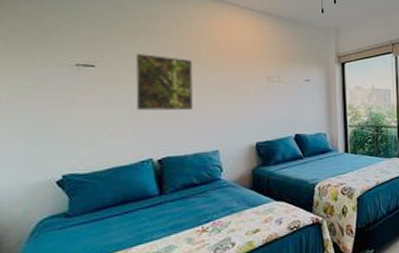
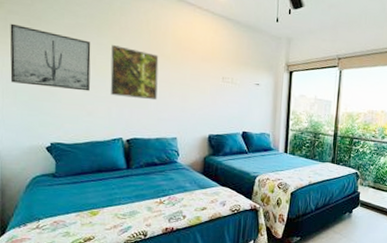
wall art: none [11,41,112,110] -> present [10,23,91,91]

